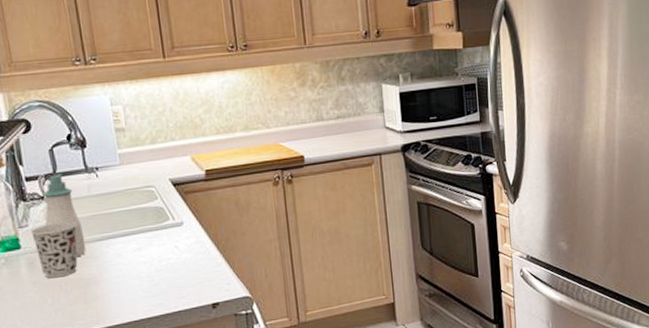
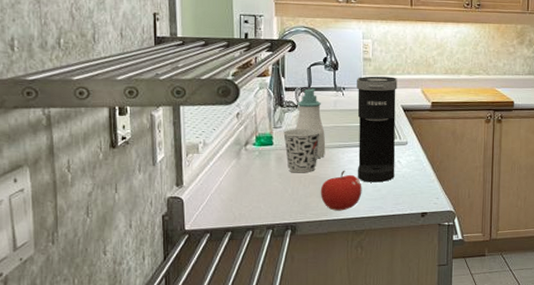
fruit: none [86,266,137,317] -> present [320,170,362,211]
coffee maker: none [111,146,174,277] -> present [357,76,398,183]

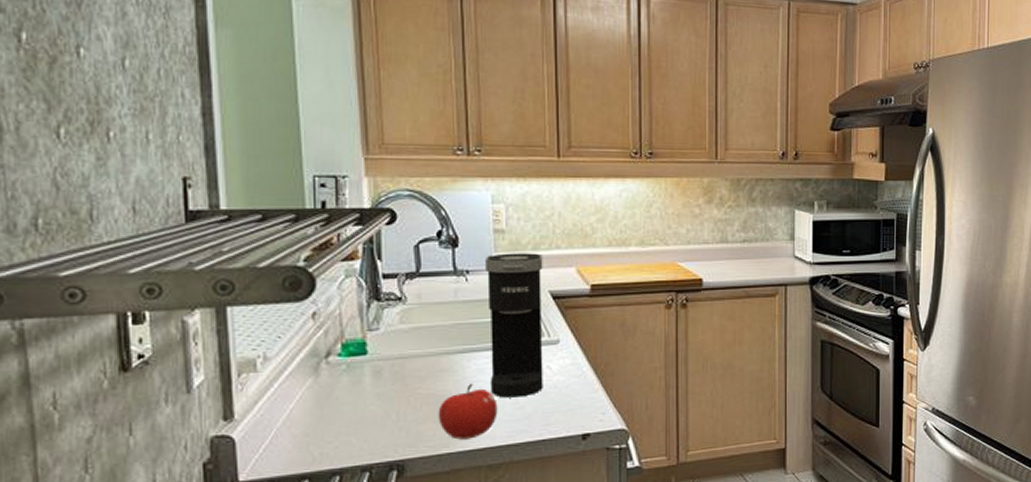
cup: present [283,128,320,173] -> none [382,328,435,391]
soap bottle: present [295,88,326,159] -> none [399,274,444,370]

